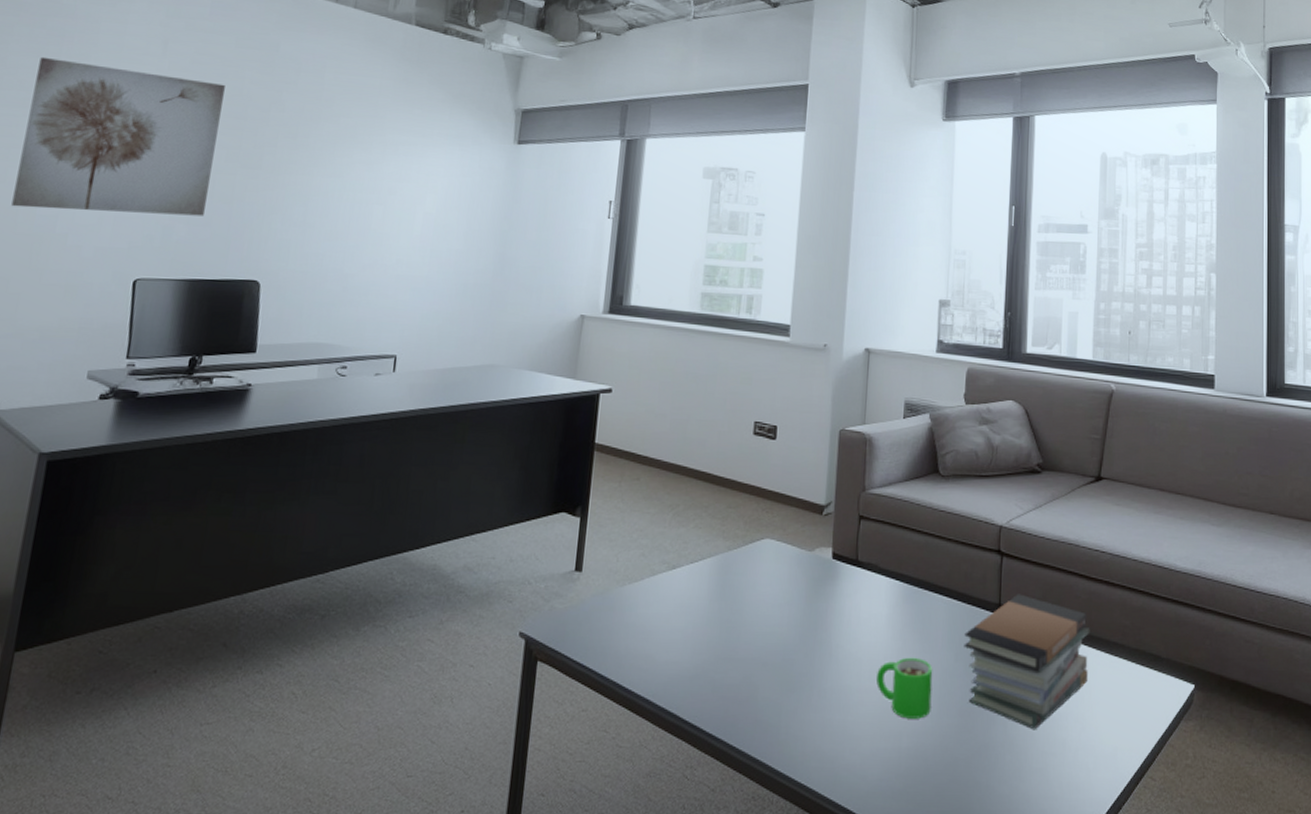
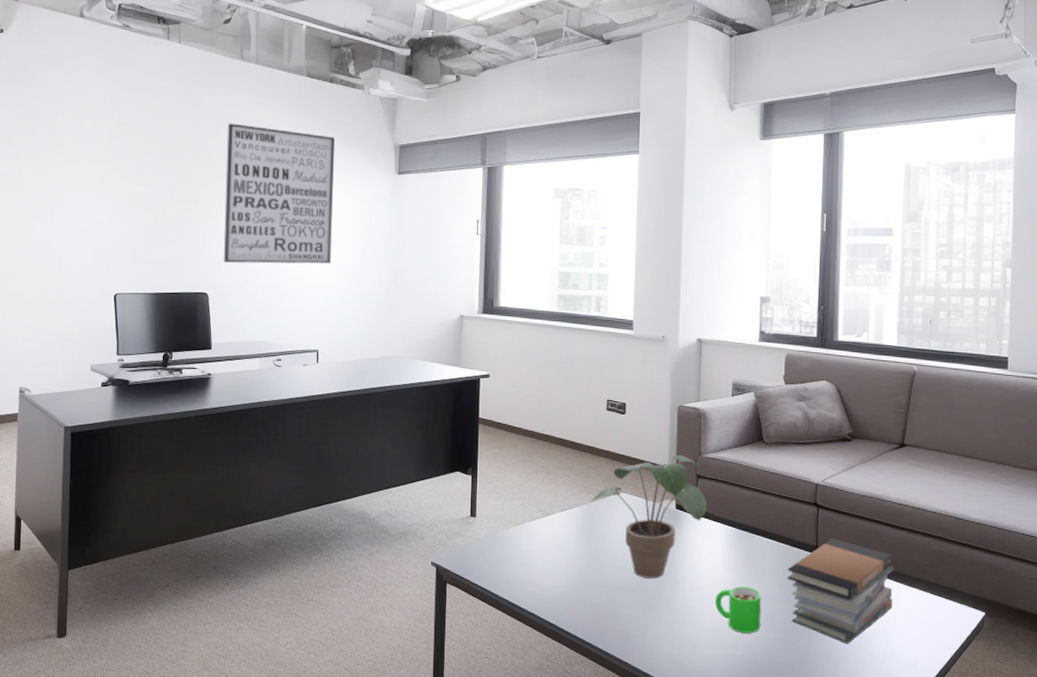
wall art: present [11,56,225,216] -> none [17,117,163,243]
wall art: none [284,75,443,249] -> present [223,123,335,264]
potted plant: none [726,489,870,649] -> present [589,454,707,578]

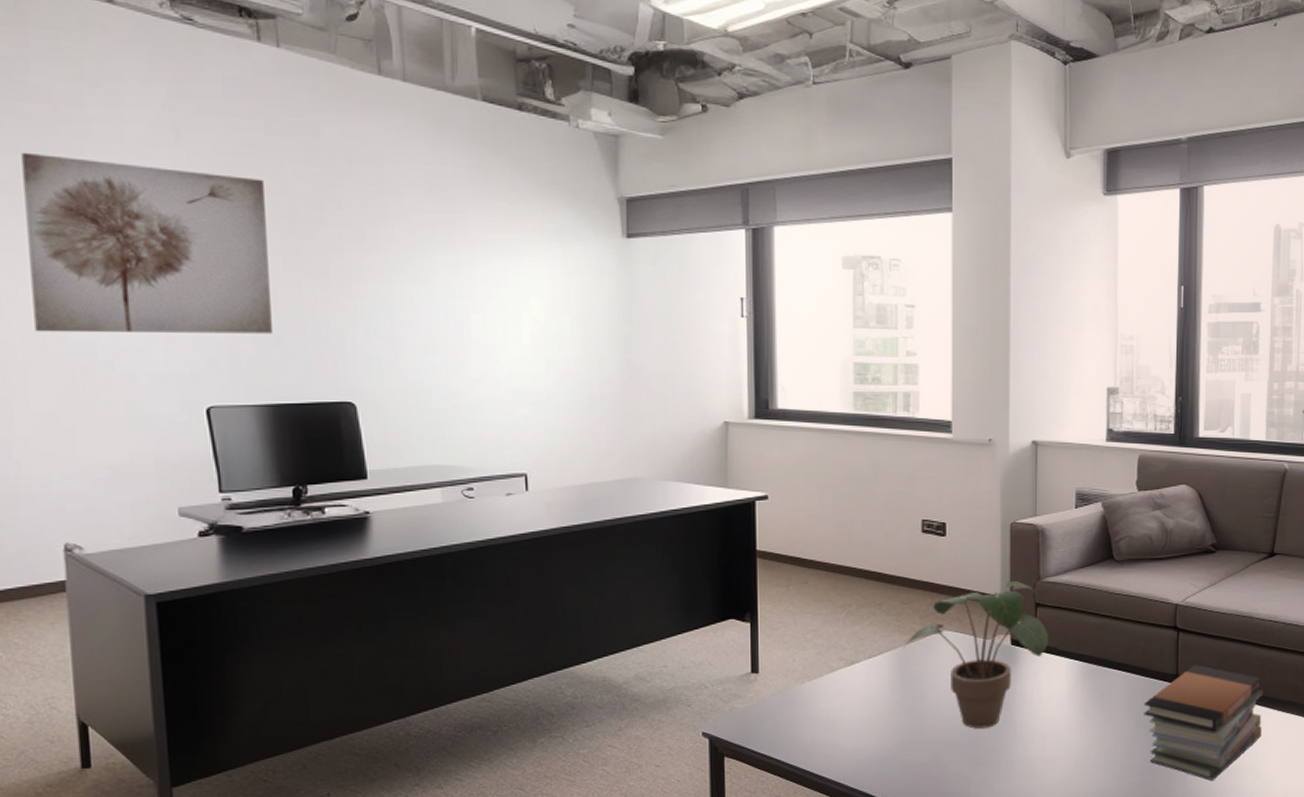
wall art: none [17,117,163,243] -> present [21,152,272,334]
wall art: present [223,123,335,264] -> none [365,165,538,361]
mug: present [715,586,762,633] -> none [1061,727,1115,781]

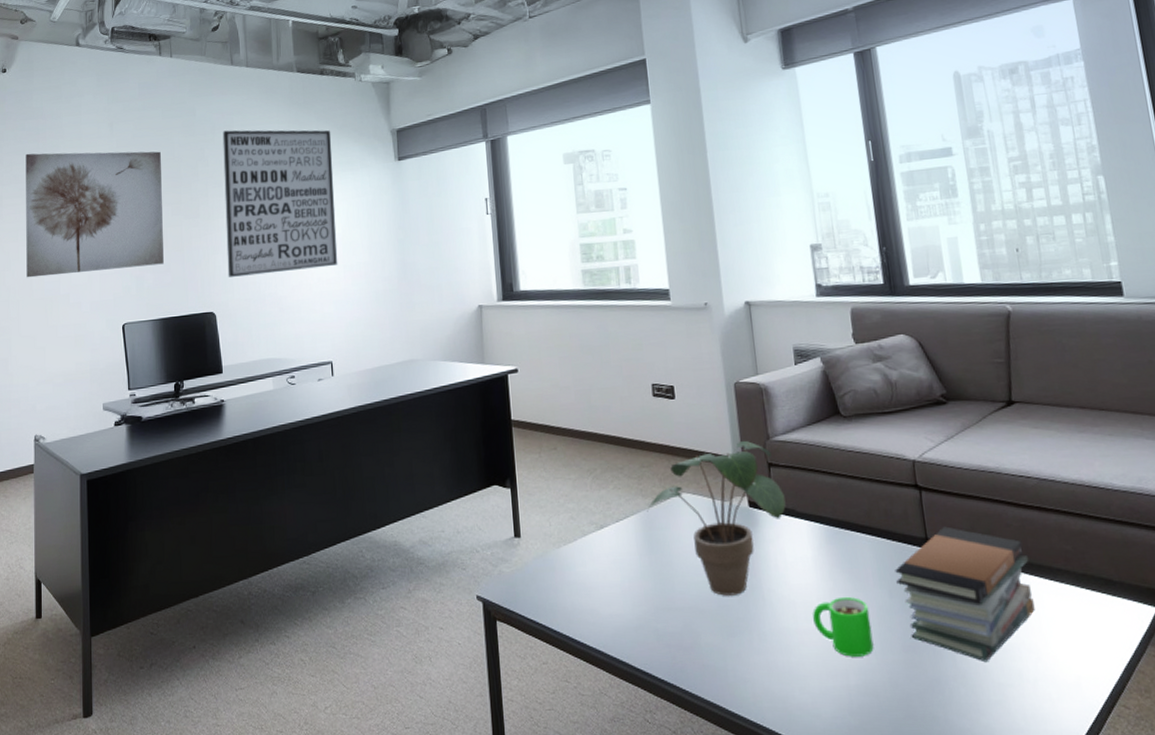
wall art: none [365,165,538,361] -> present [222,130,338,277]
mug: none [1061,727,1115,781] -> present [813,596,874,657]

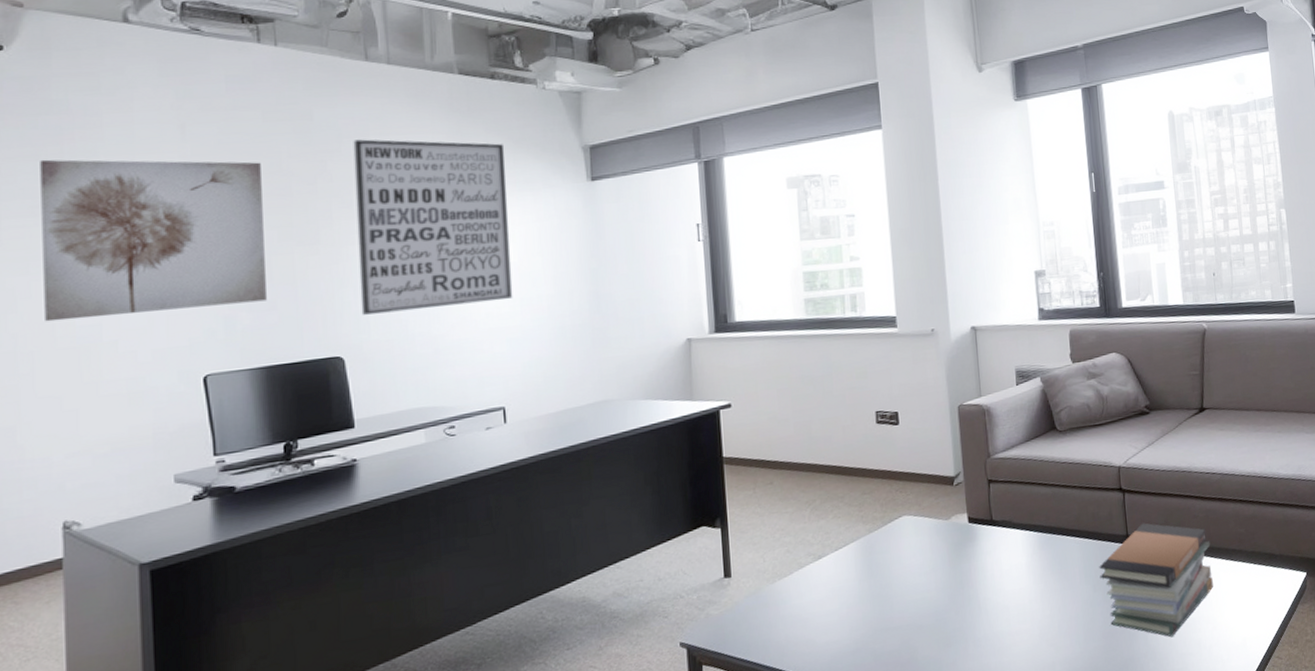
potted plant: present [647,440,786,596] -> none [867,460,1004,610]
mug: present [813,596,874,657] -> none [1025,595,1078,650]

